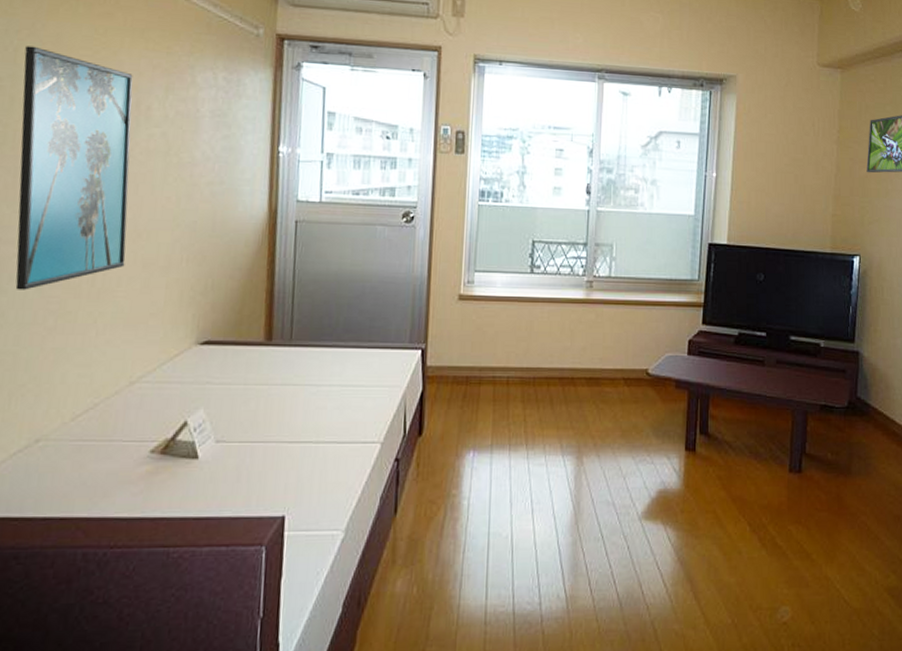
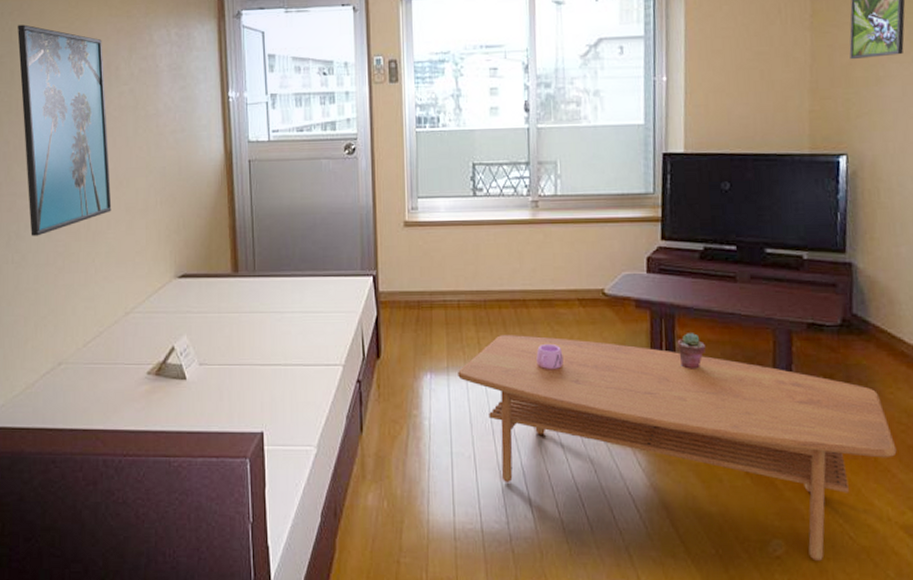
coffee table: none [501,413,885,624] -> present [458,335,897,561]
mug: none [580,423,606,448] -> present [536,344,564,370]
potted succulent: none [710,413,735,447] -> present [677,333,706,369]

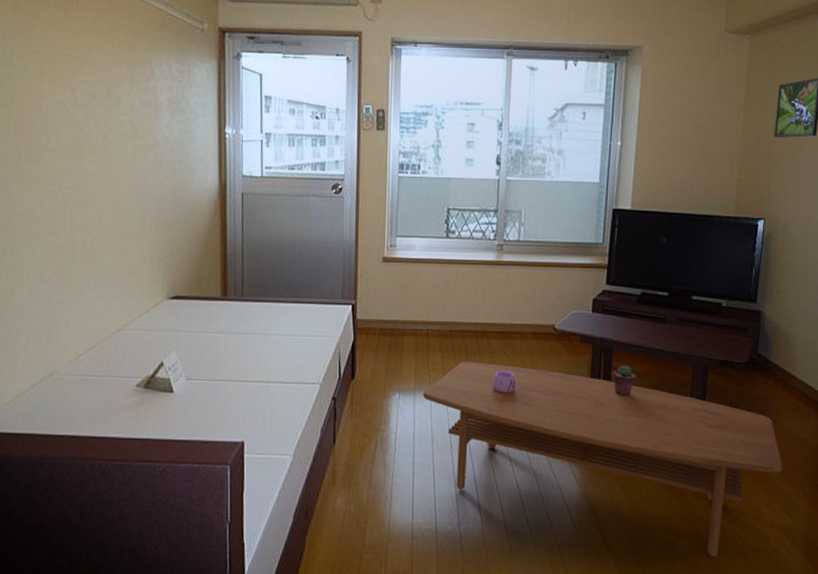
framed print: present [17,24,112,236] -> none [18,49,108,254]

